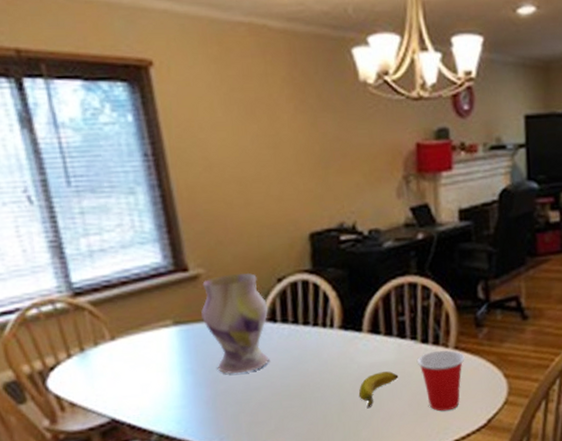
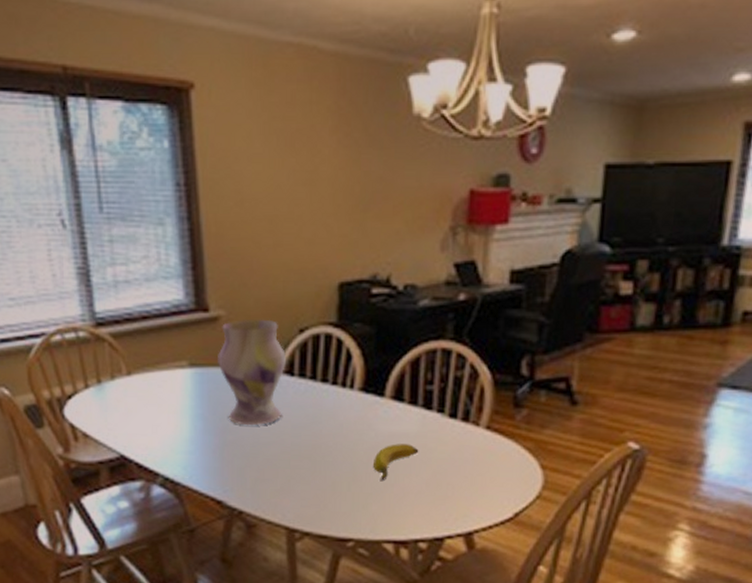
cup: present [416,350,465,411] -> none [441,428,497,497]

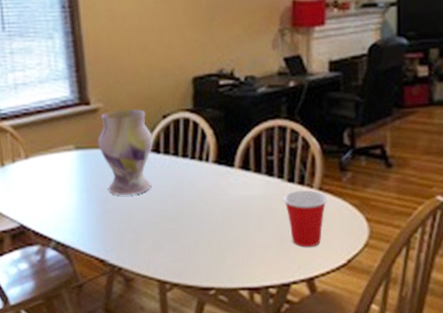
banana: present [374,444,419,482] -> none [228,205,265,238]
cup: none [441,428,497,497] -> present [282,190,328,247]

